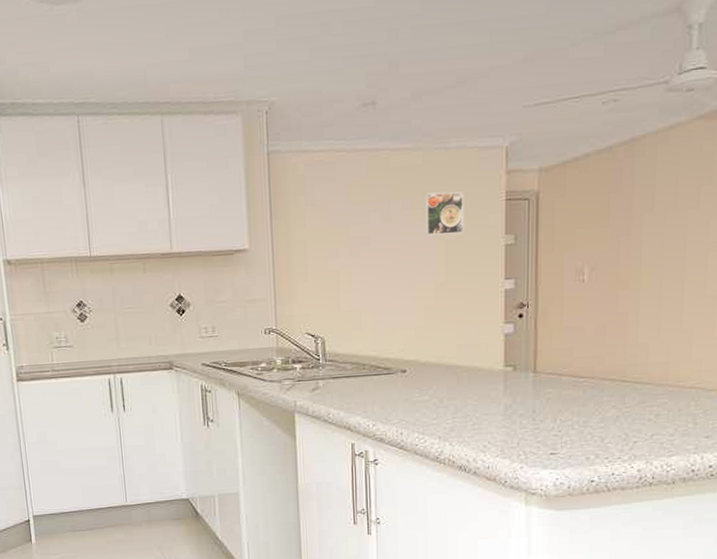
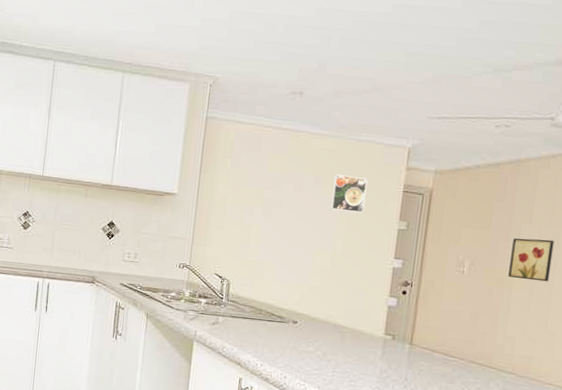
wall art: none [634,225,682,277] -> present [508,238,555,282]

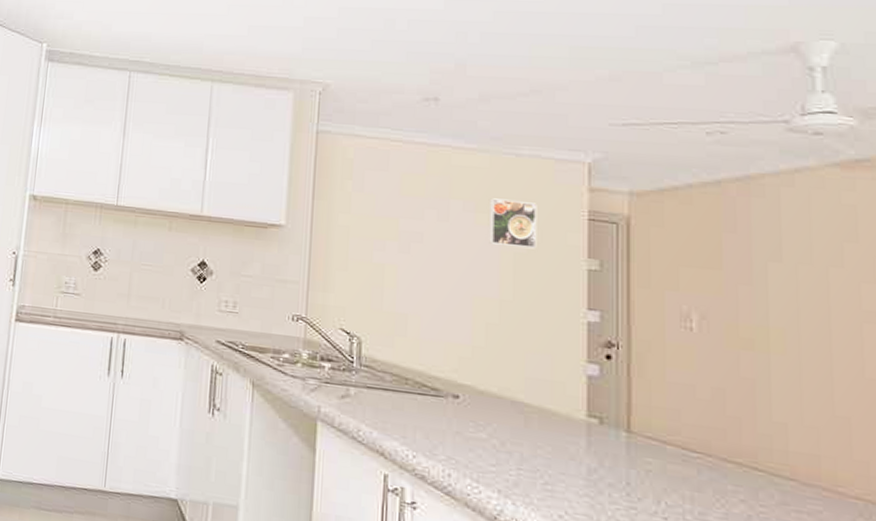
wall art: present [508,238,555,282] -> none [759,281,824,344]

